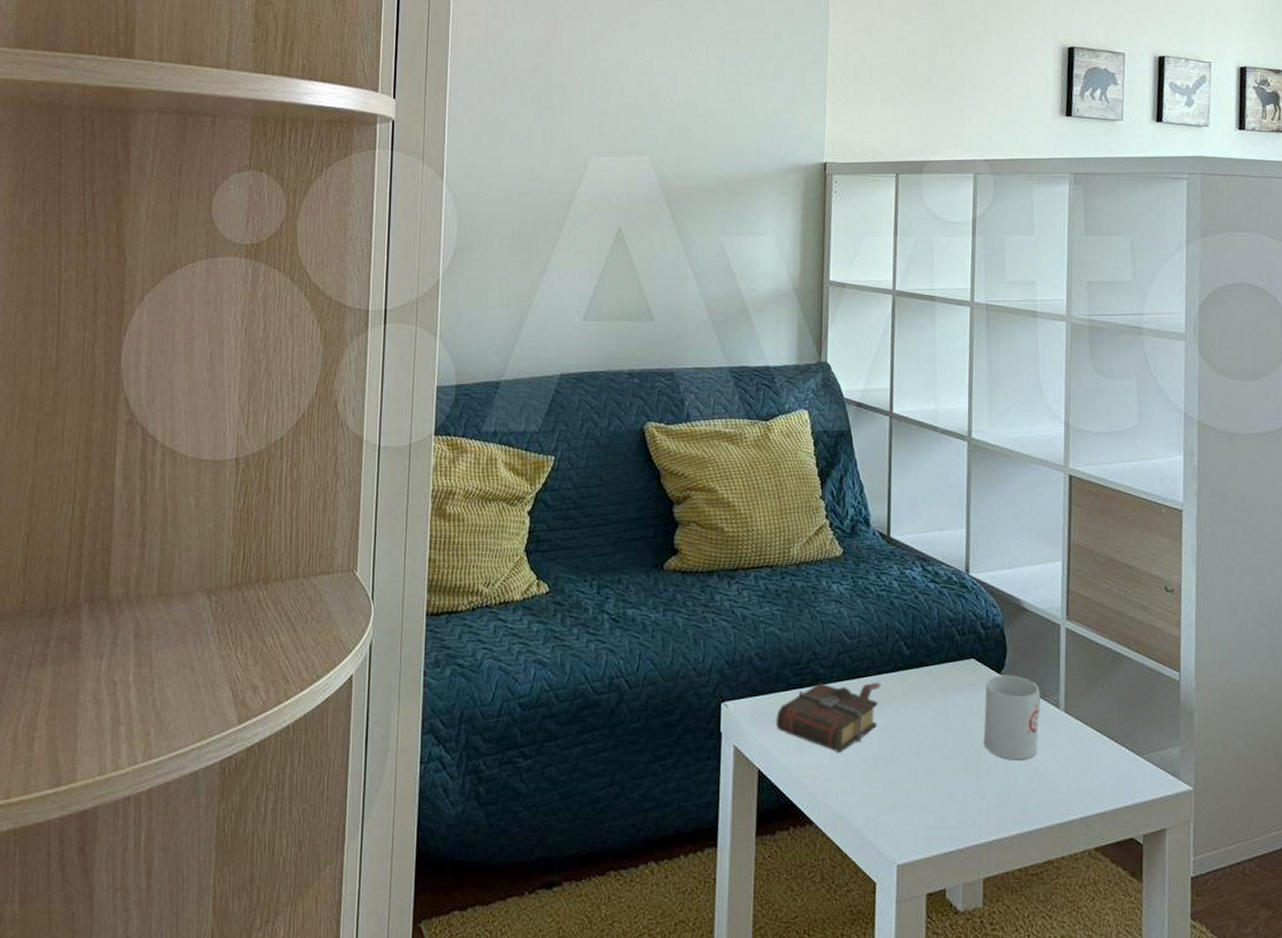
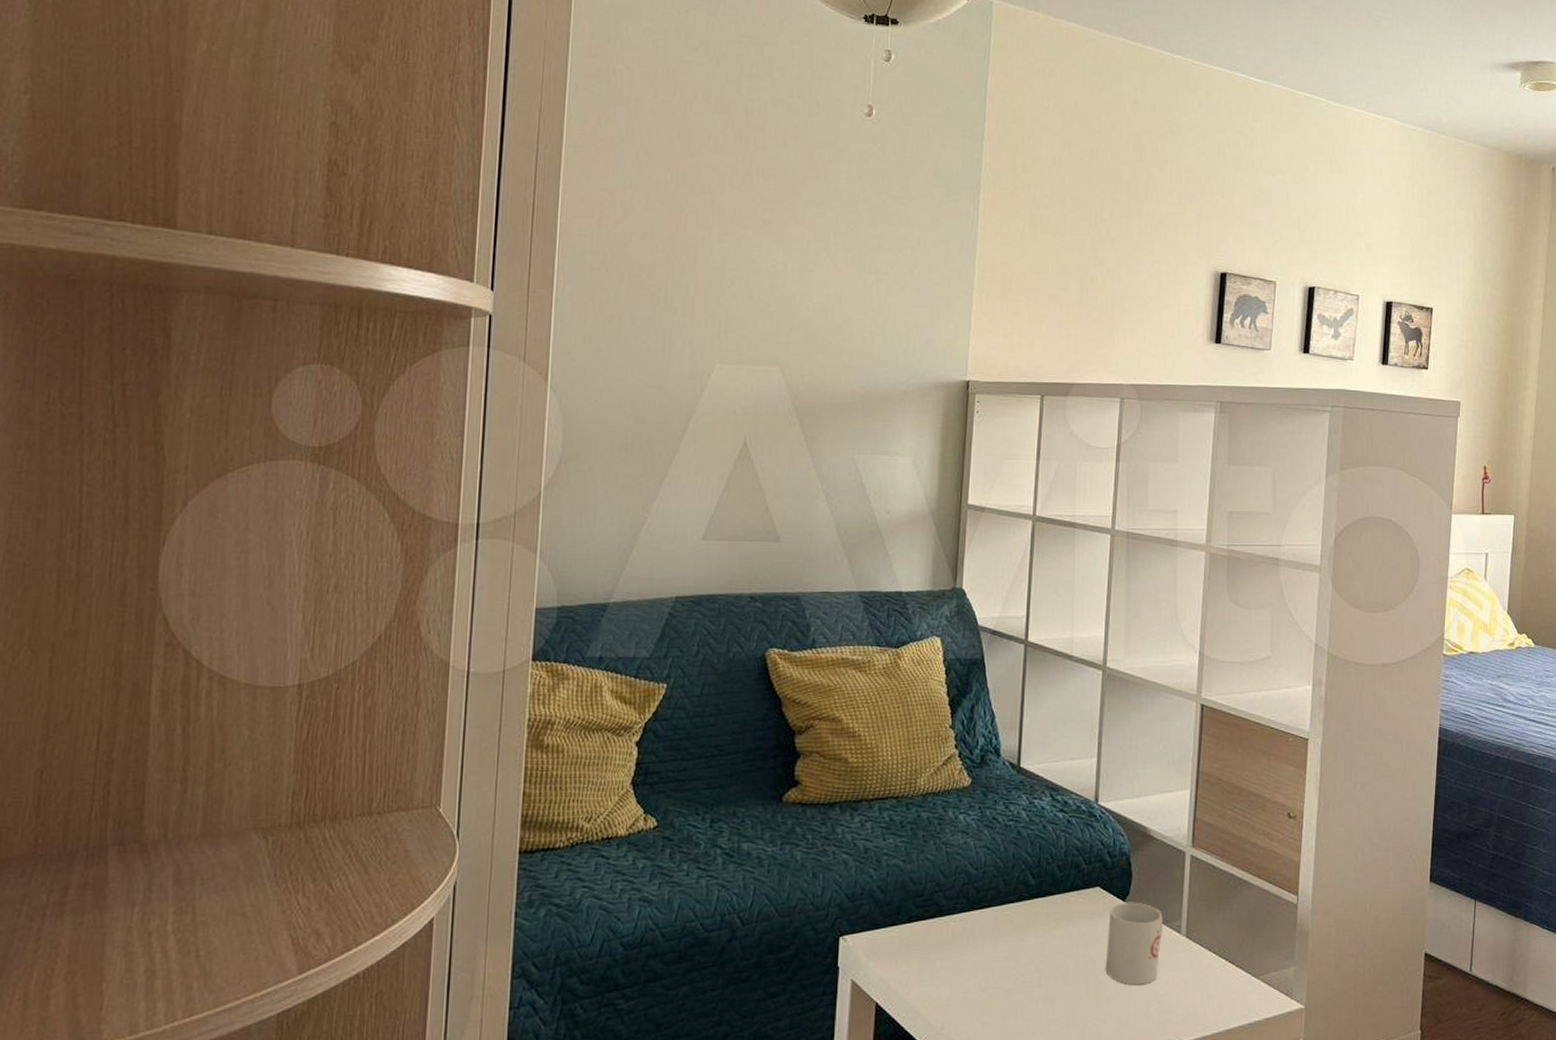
book: present [776,682,882,752] -> none [896,912,1006,983]

